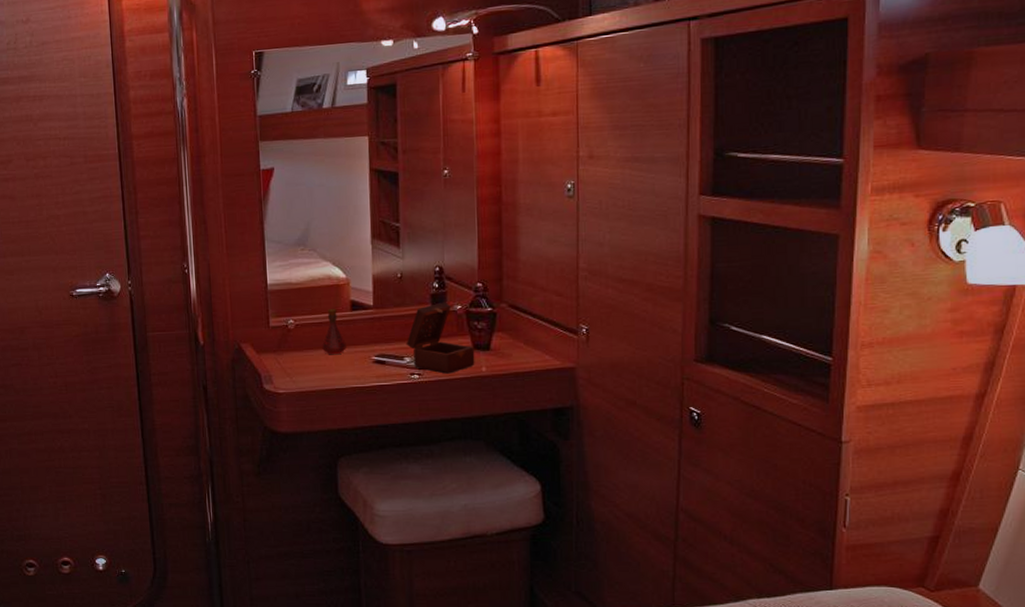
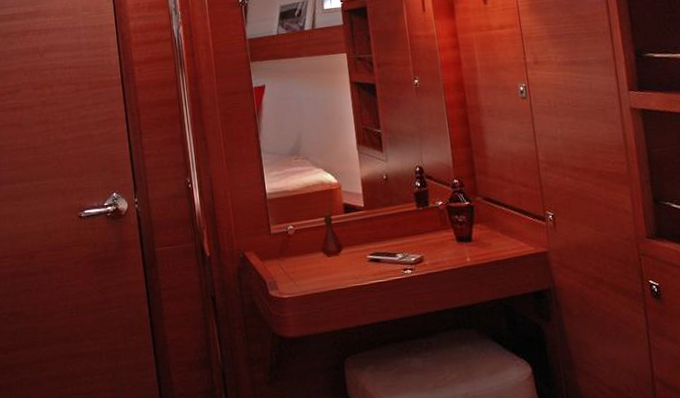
jewelry box: present [406,302,475,374] -> none [396,199,460,267]

